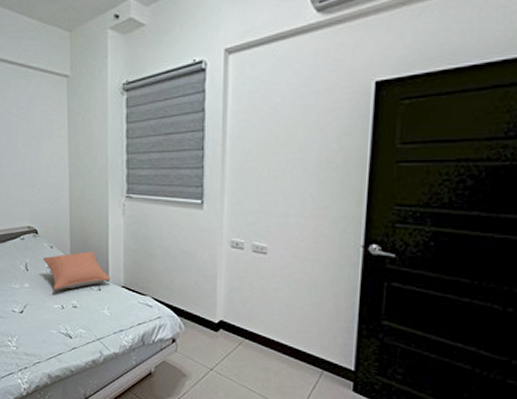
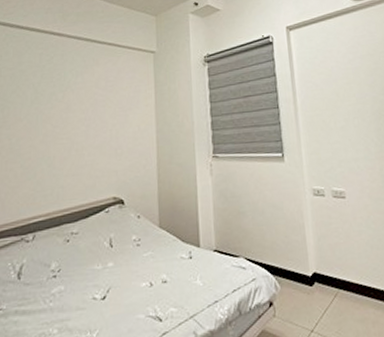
pillow: present [43,251,111,290] -> none [129,215,202,265]

